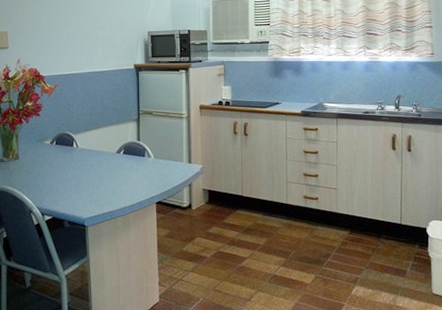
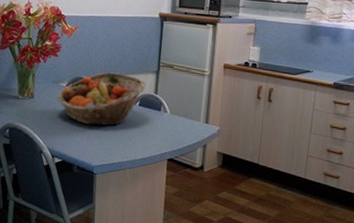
fruit basket: none [42,125,128,179] -> present [57,72,146,126]

